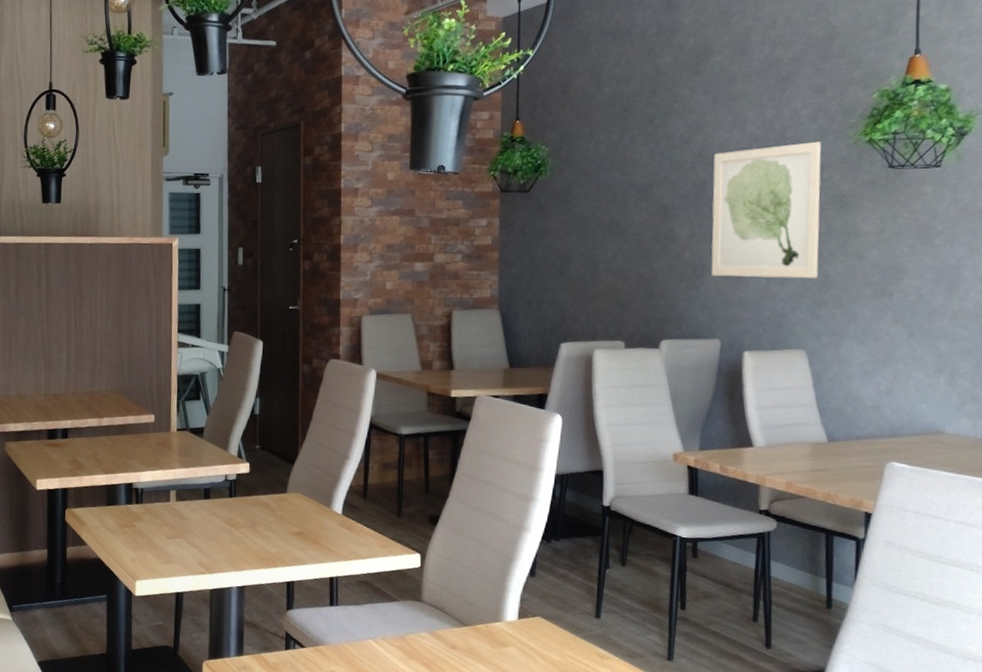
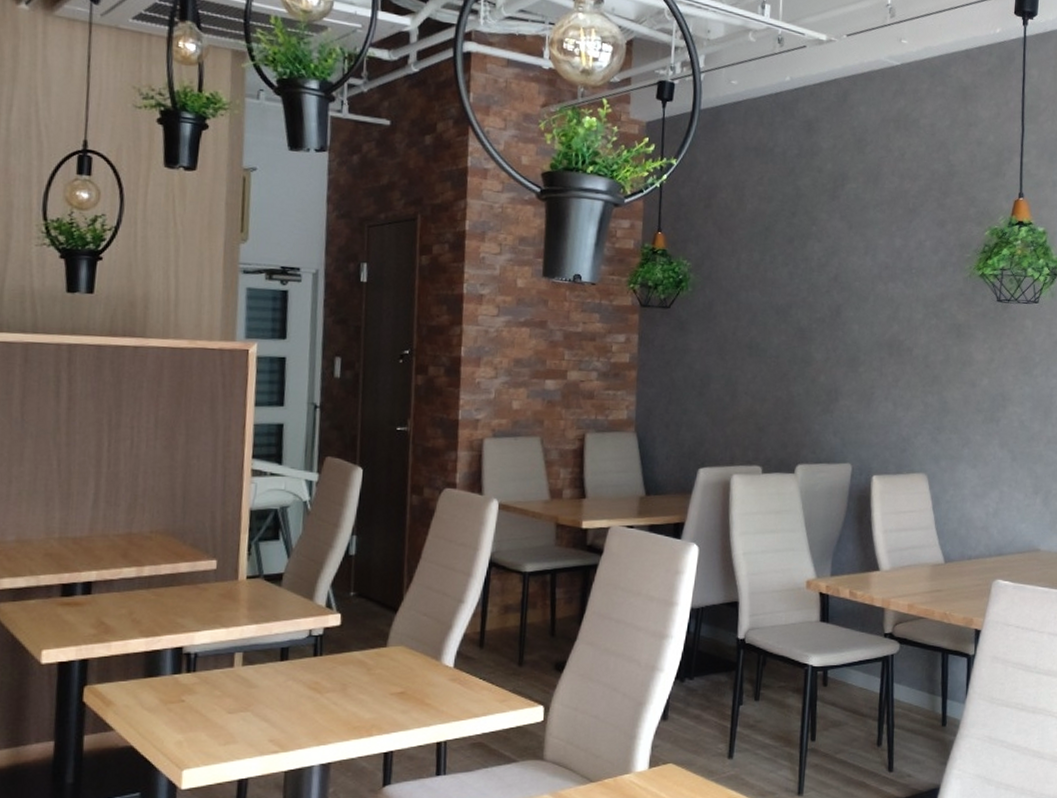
wall art: present [711,141,822,279] -> none [844,272,942,405]

